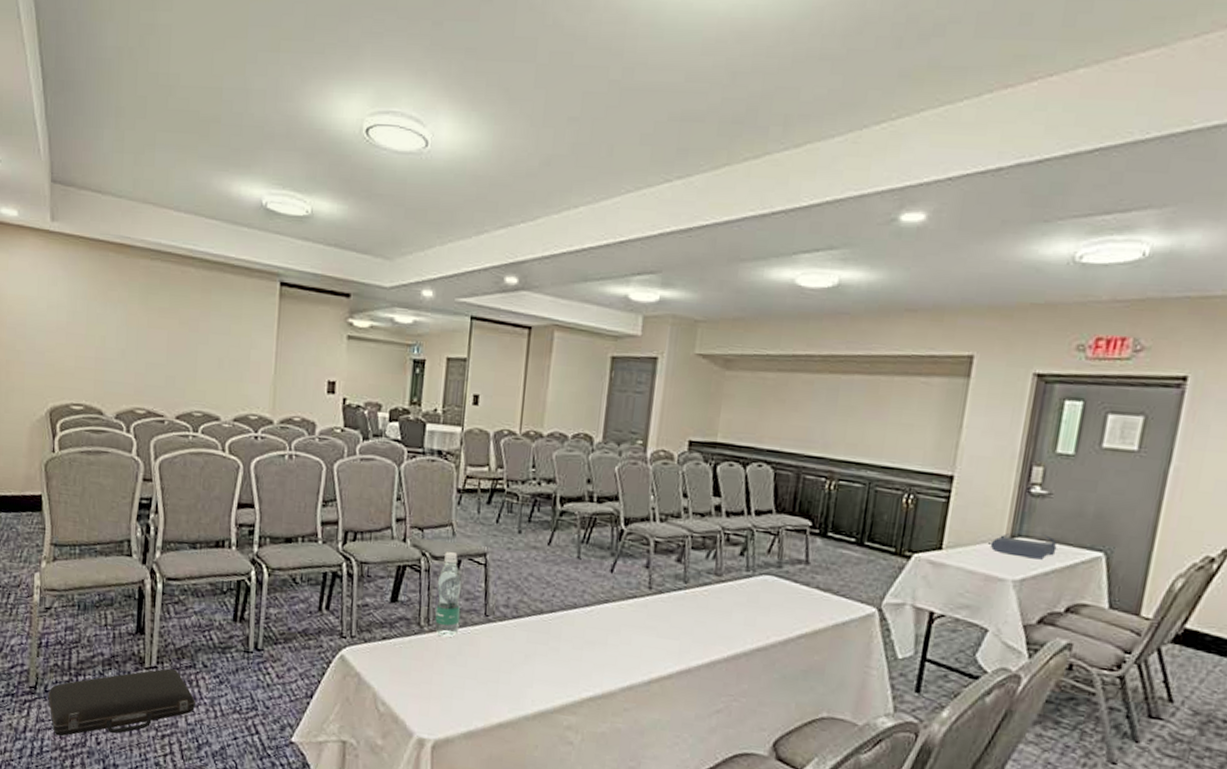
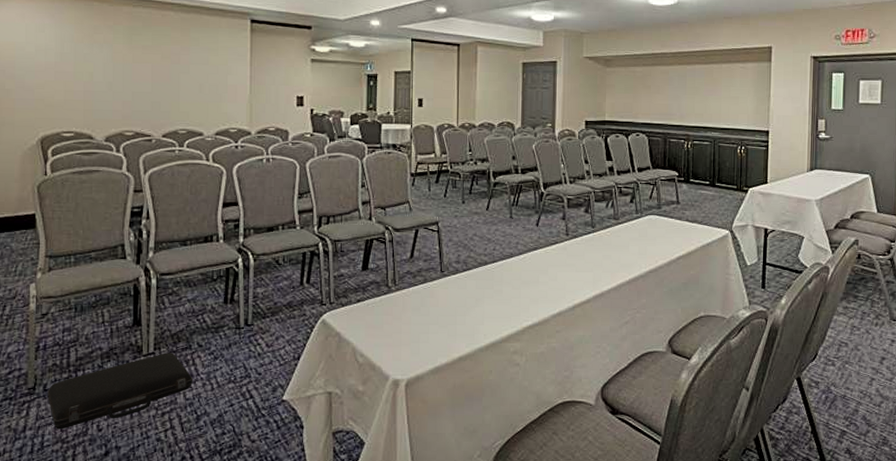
bottle: present [434,552,463,638] -> none [400,224,421,293]
bag: present [990,530,1057,560] -> none [798,165,840,184]

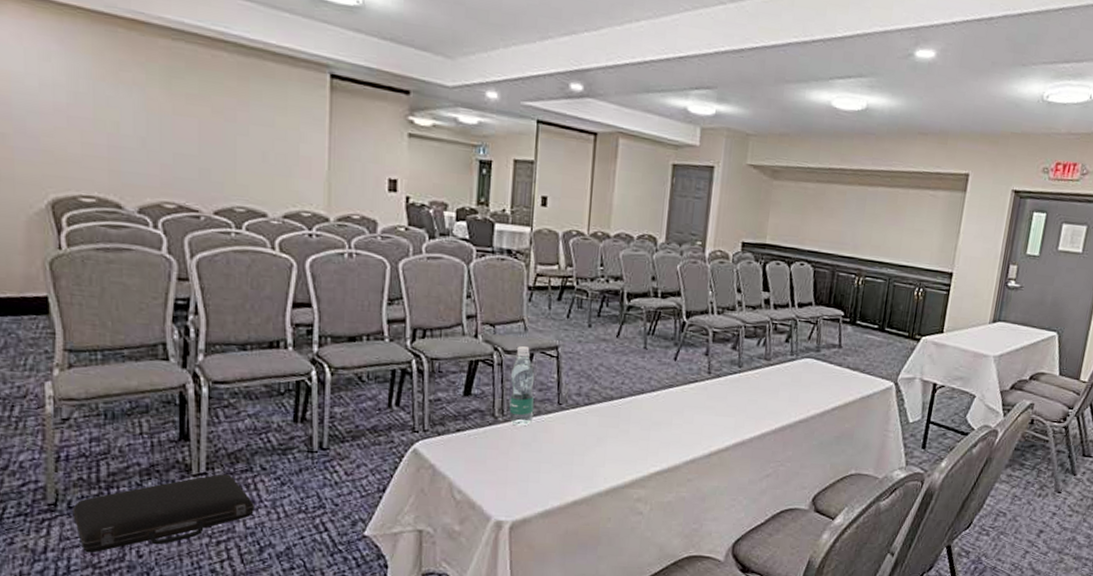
bottle: none [400,224,421,293] -> present [509,346,535,426]

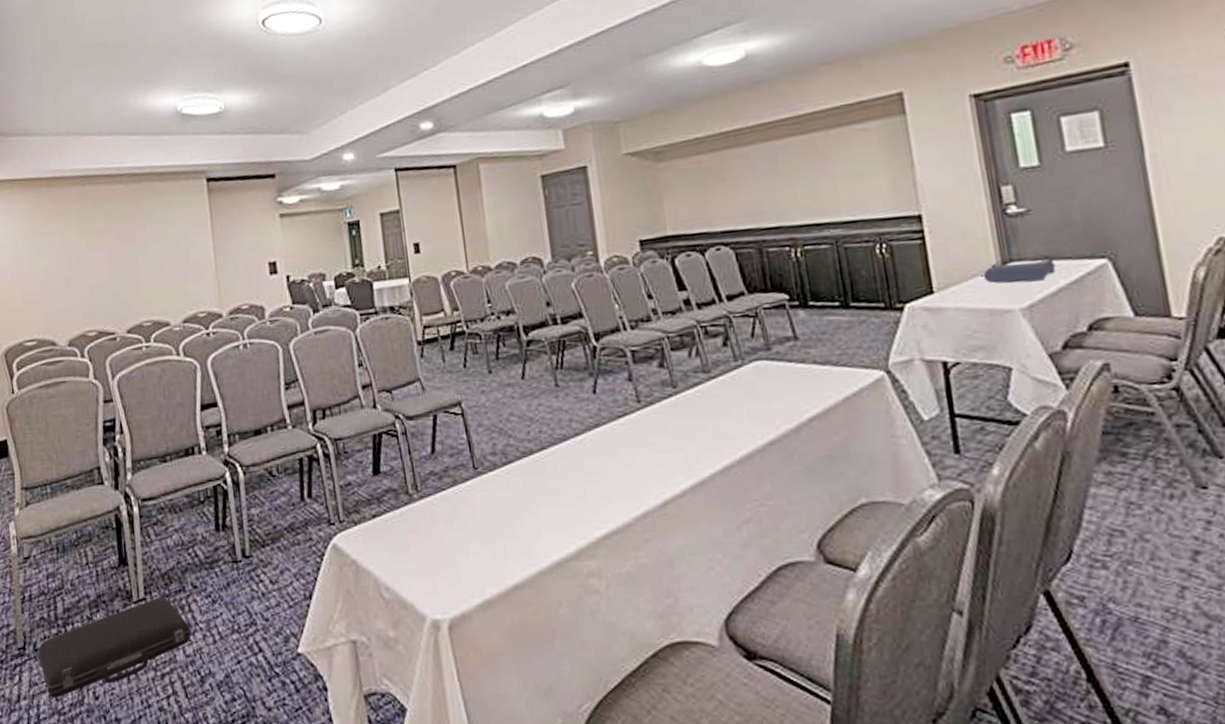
bottle: present [509,346,535,426] -> none [416,408,450,502]
bag: none [978,316,1025,339] -> present [983,252,1056,284]

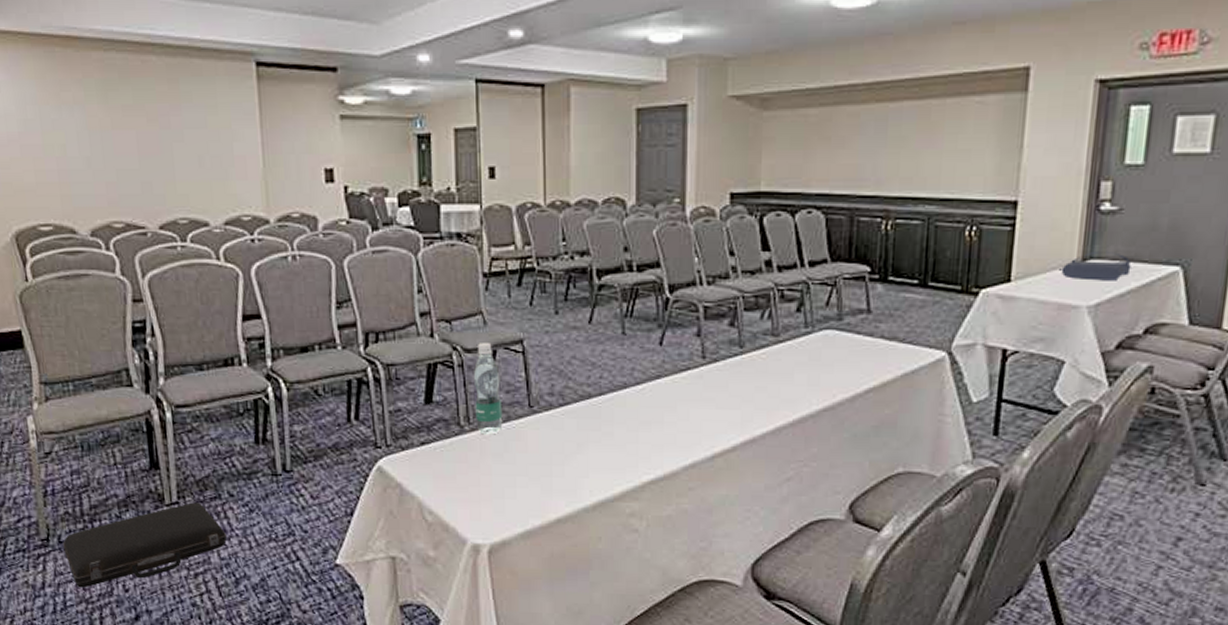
bottle: none [416,408,450,502] -> present [473,343,503,435]

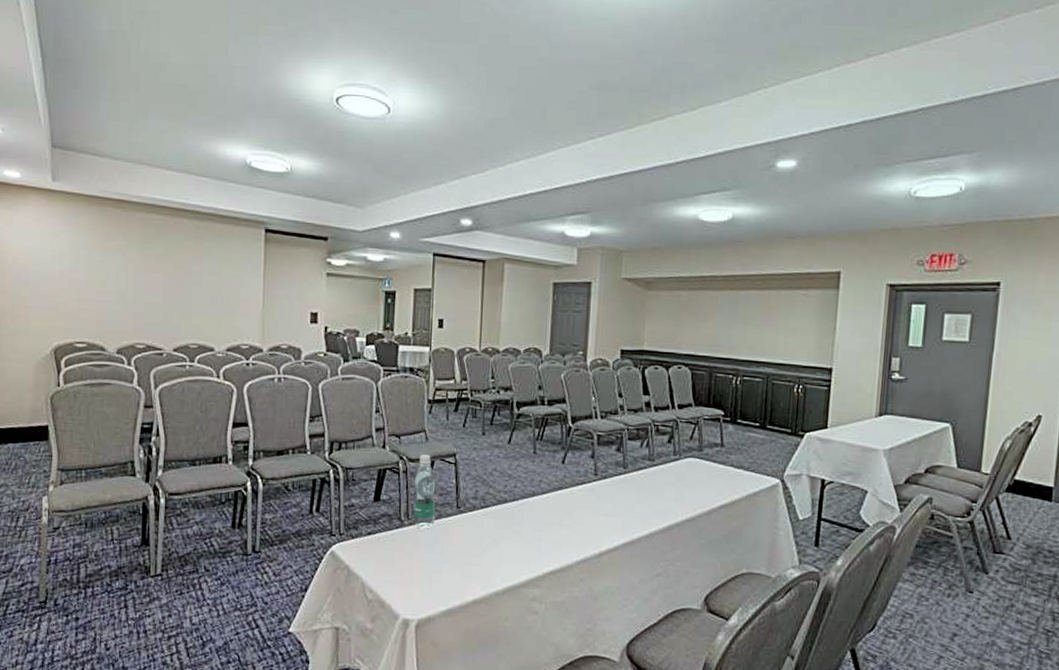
briefcase: present [63,502,227,588] -> none [58,575,199,646]
bag: present [1061,252,1132,281] -> none [864,409,915,432]

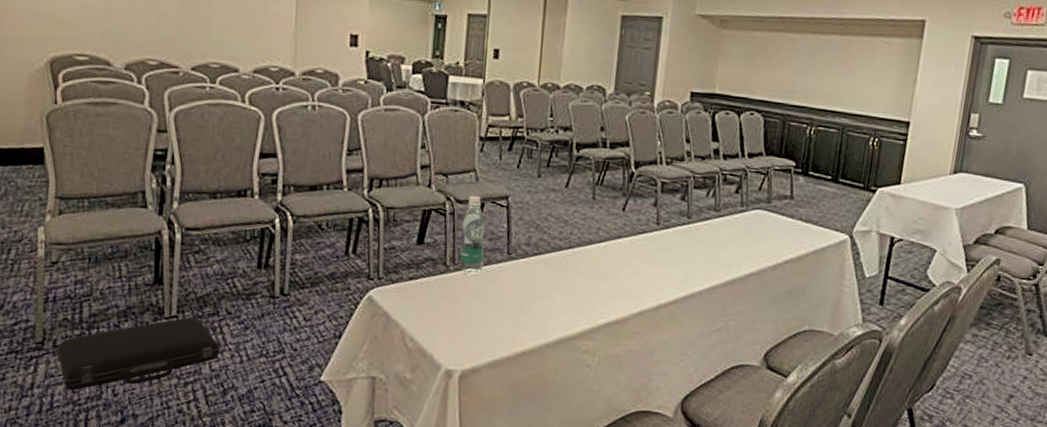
briefcase: none [58,575,199,646] -> present [57,317,219,391]

